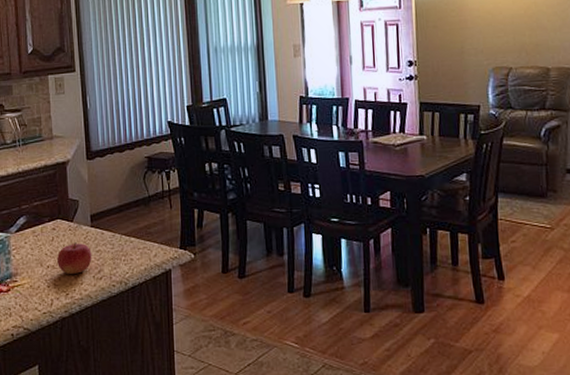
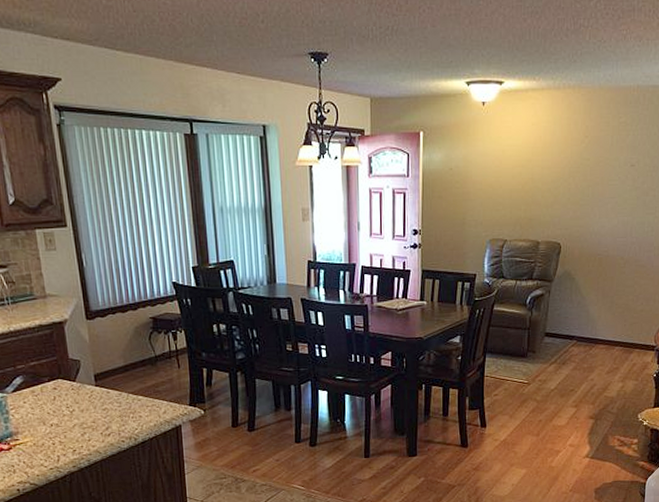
fruit: present [57,242,92,274] -> none [61,401,99,432]

